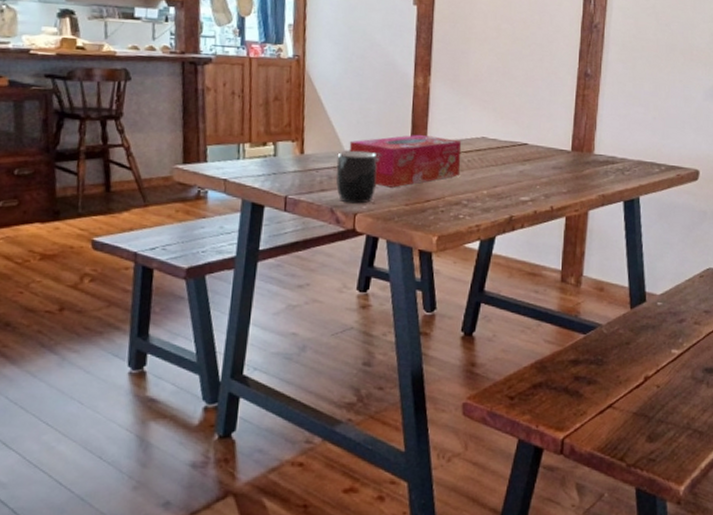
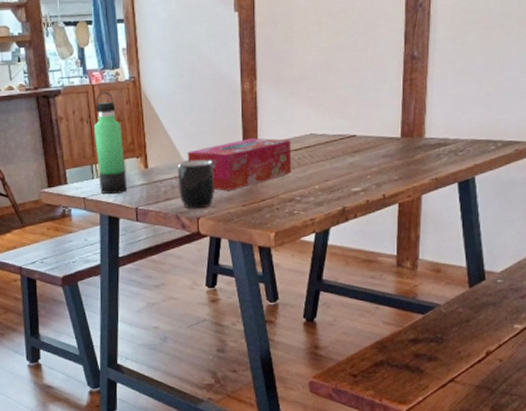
thermos bottle: none [245,66,279,178] -> present [94,91,127,194]

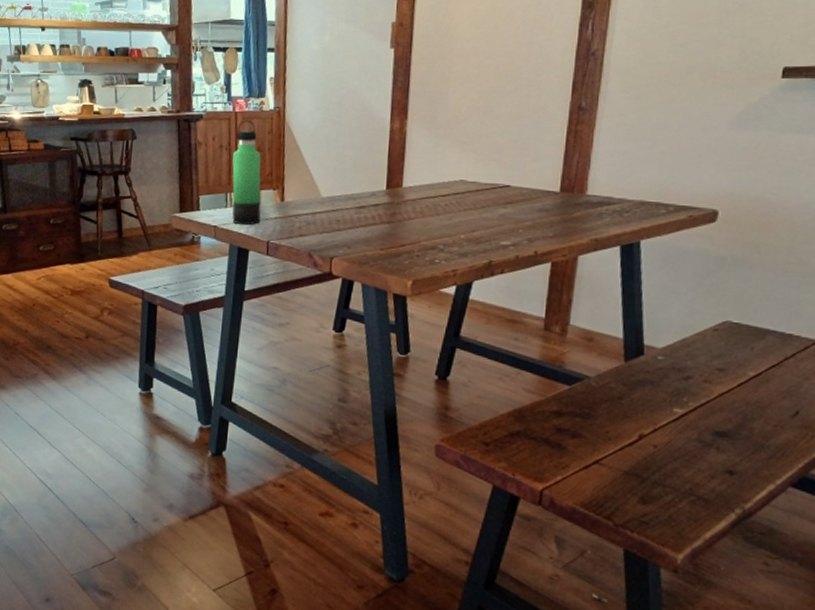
mug: present [177,159,215,209] -> none [314,197,353,248]
tissue box: present [187,138,292,191] -> none [326,179,439,233]

